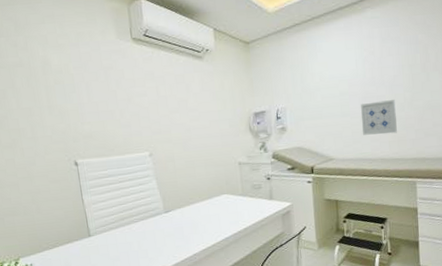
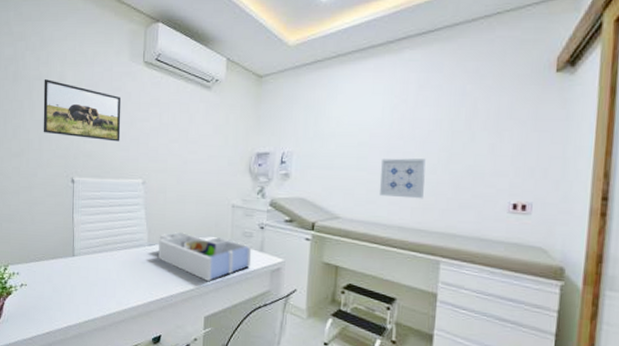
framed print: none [26,65,120,120] -> present [43,79,122,142]
desk organizer: none [174,193,264,235] -> present [158,231,252,282]

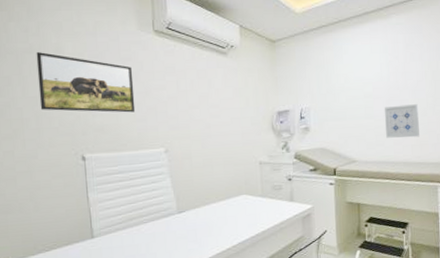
desk organizer: present [158,231,252,282] -> none [188,194,284,239]

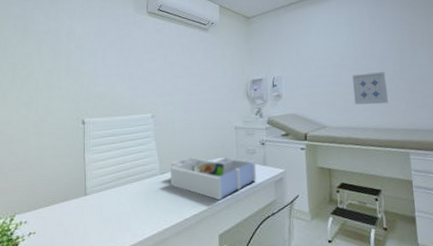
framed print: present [36,52,136,113] -> none [52,33,129,83]
desk organizer: none [188,194,284,239] -> present [170,157,257,201]

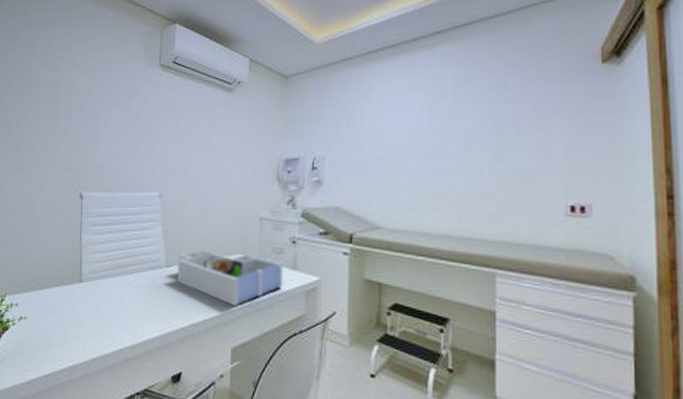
wall art: present [351,72,388,105] -> none [421,159,471,204]

